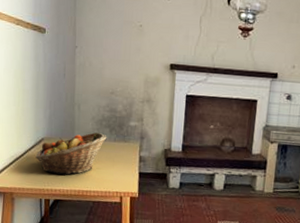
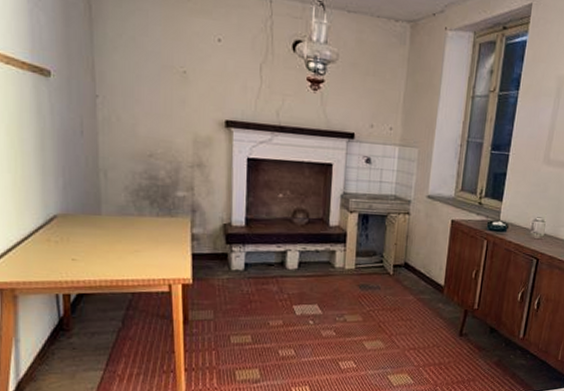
fruit basket: present [35,132,107,175] -> none [46,206,147,261]

